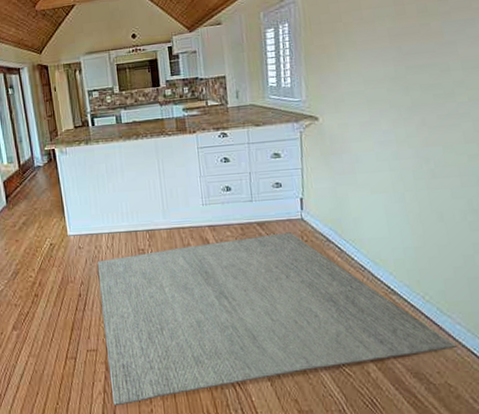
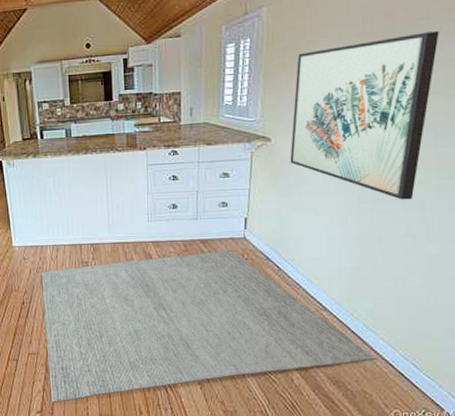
wall art: none [335,9,471,175] -> present [290,31,439,200]

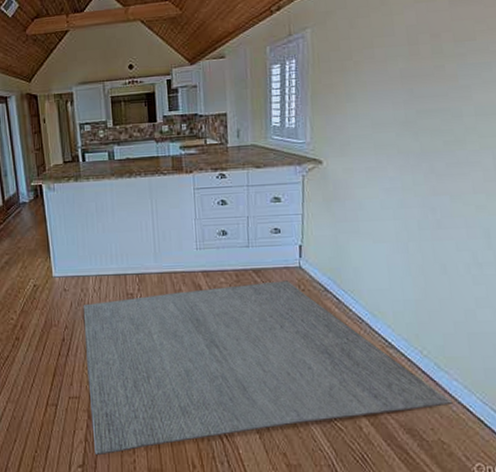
wall art: present [290,31,439,200] -> none [343,52,488,226]

